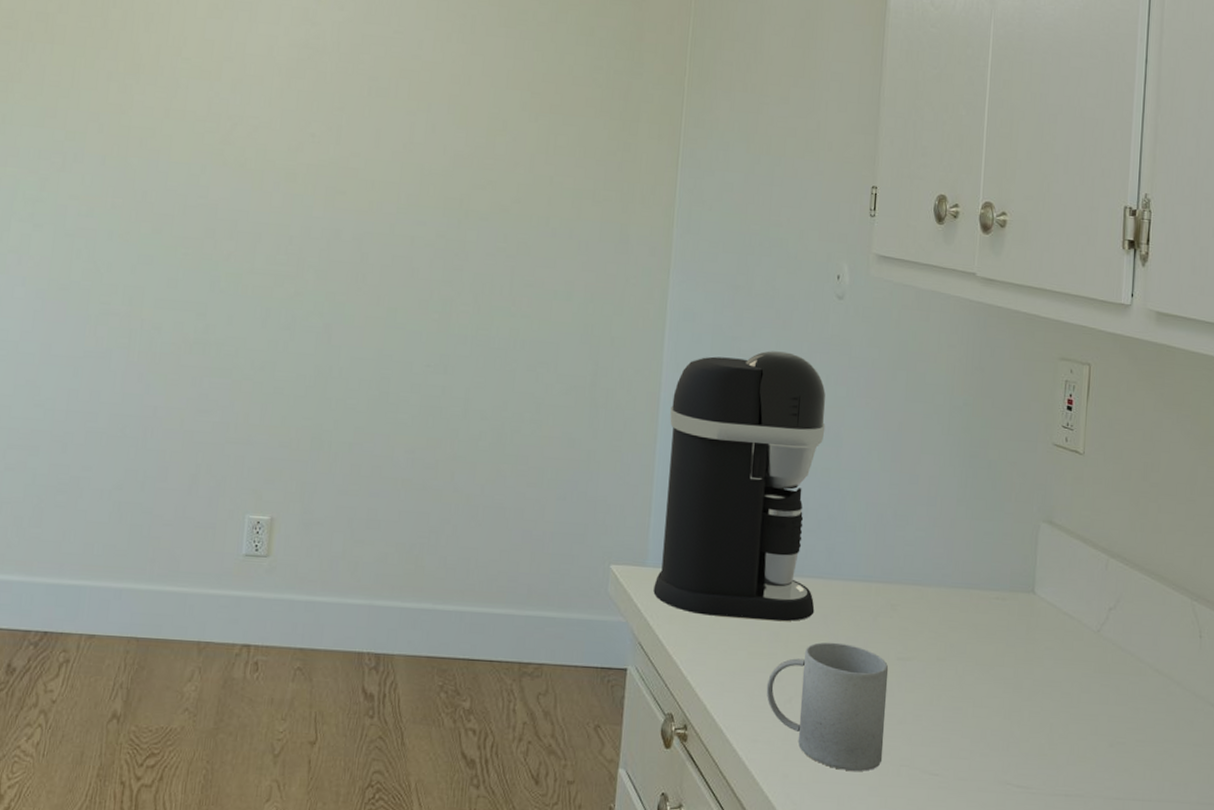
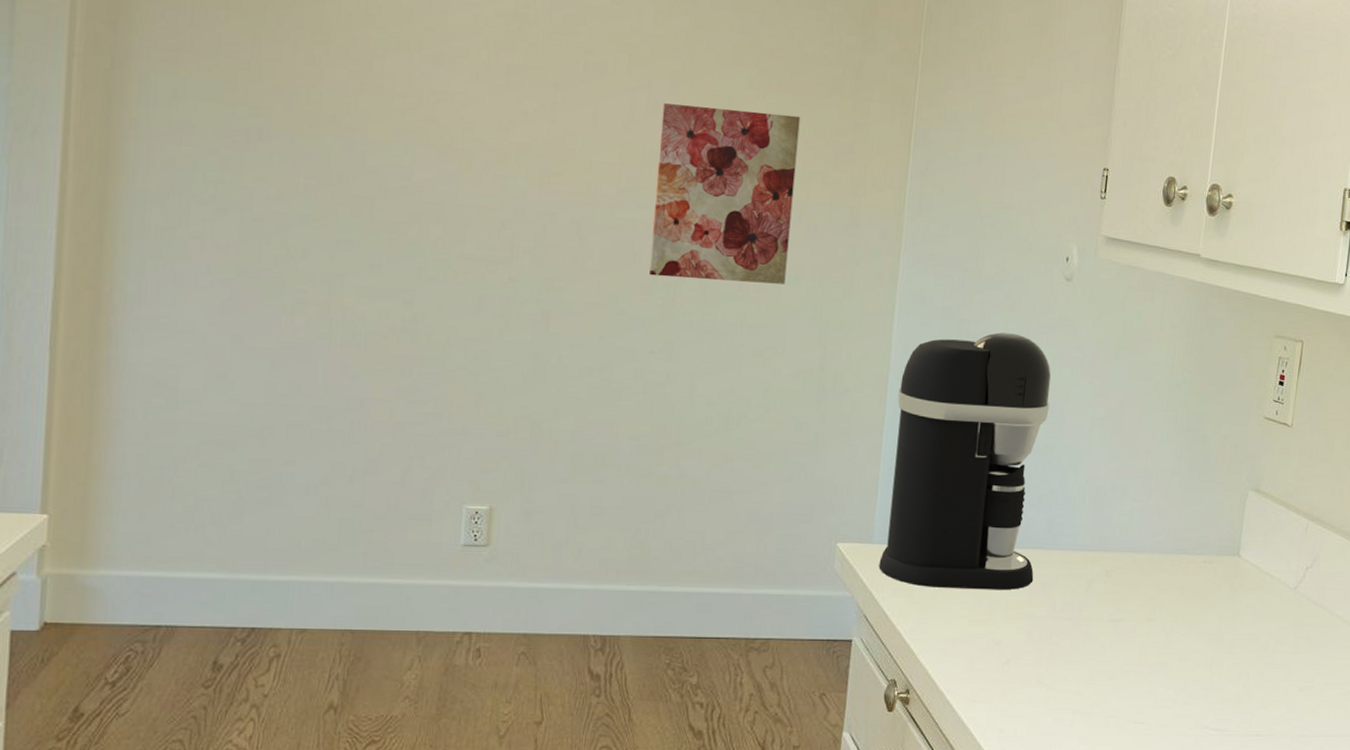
wall art: none [425,125,571,300] -> present [648,103,801,285]
mug: present [766,642,889,771] -> none [985,607,1102,723]

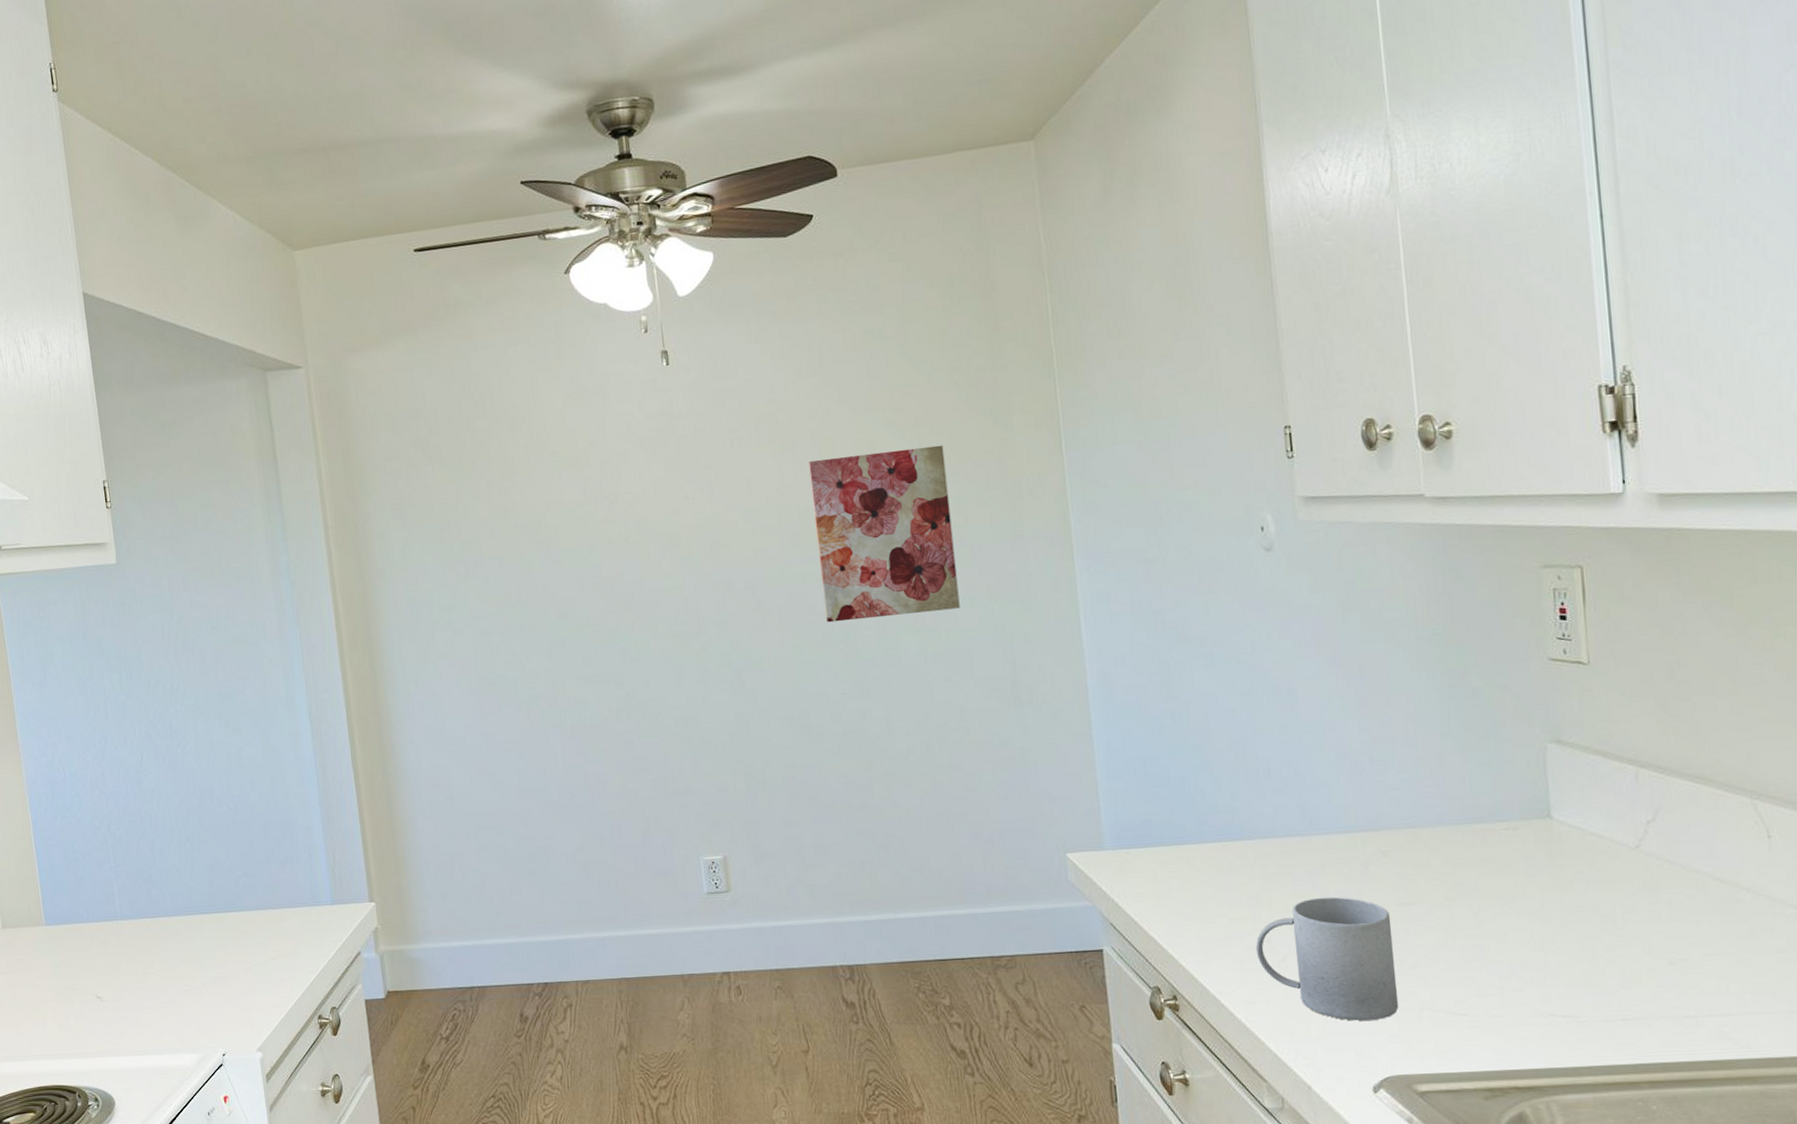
coffee maker: present [879,332,1051,590] -> none [1100,615,1296,889]
mug: none [985,607,1102,723] -> present [1255,897,1399,1021]

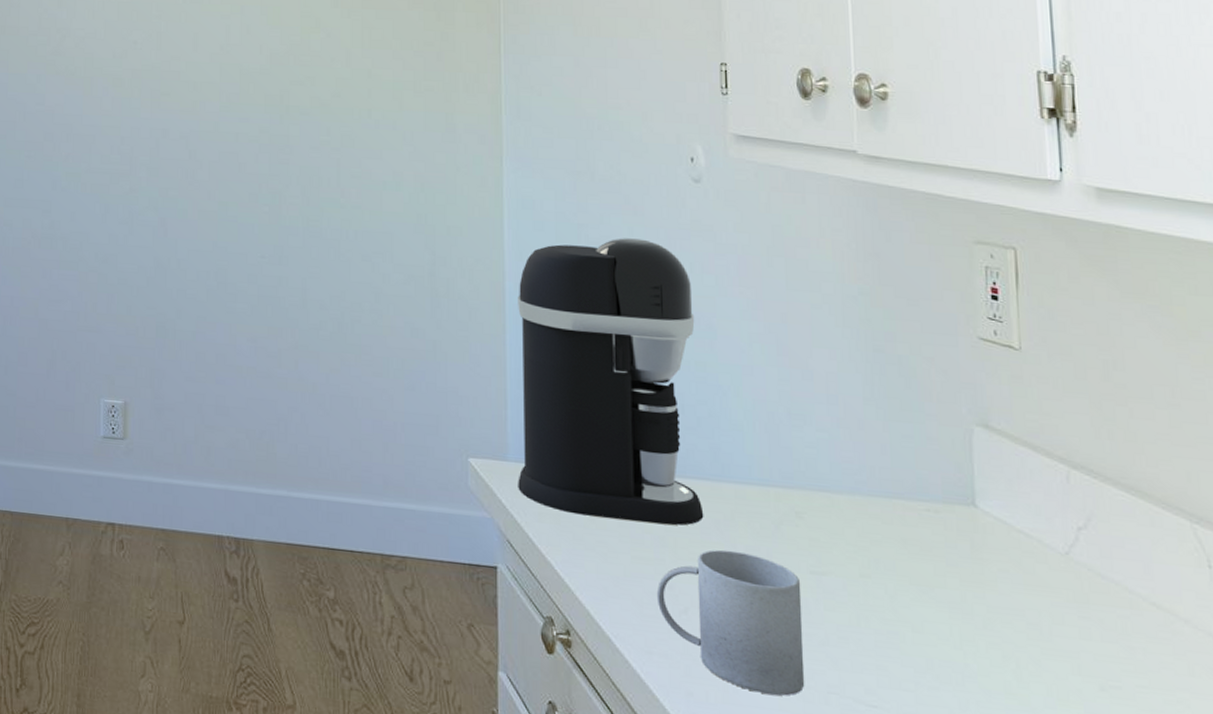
wall art: present [808,445,960,623] -> none [253,26,386,191]
coffee maker: none [1100,615,1296,889] -> present [518,238,704,526]

